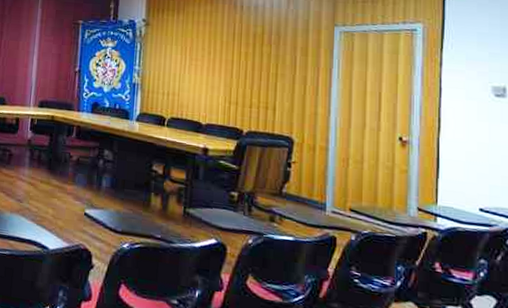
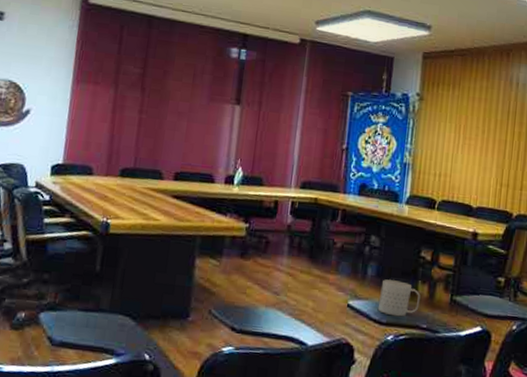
mug: none [113,191,154,227] -> present [377,279,421,317]

